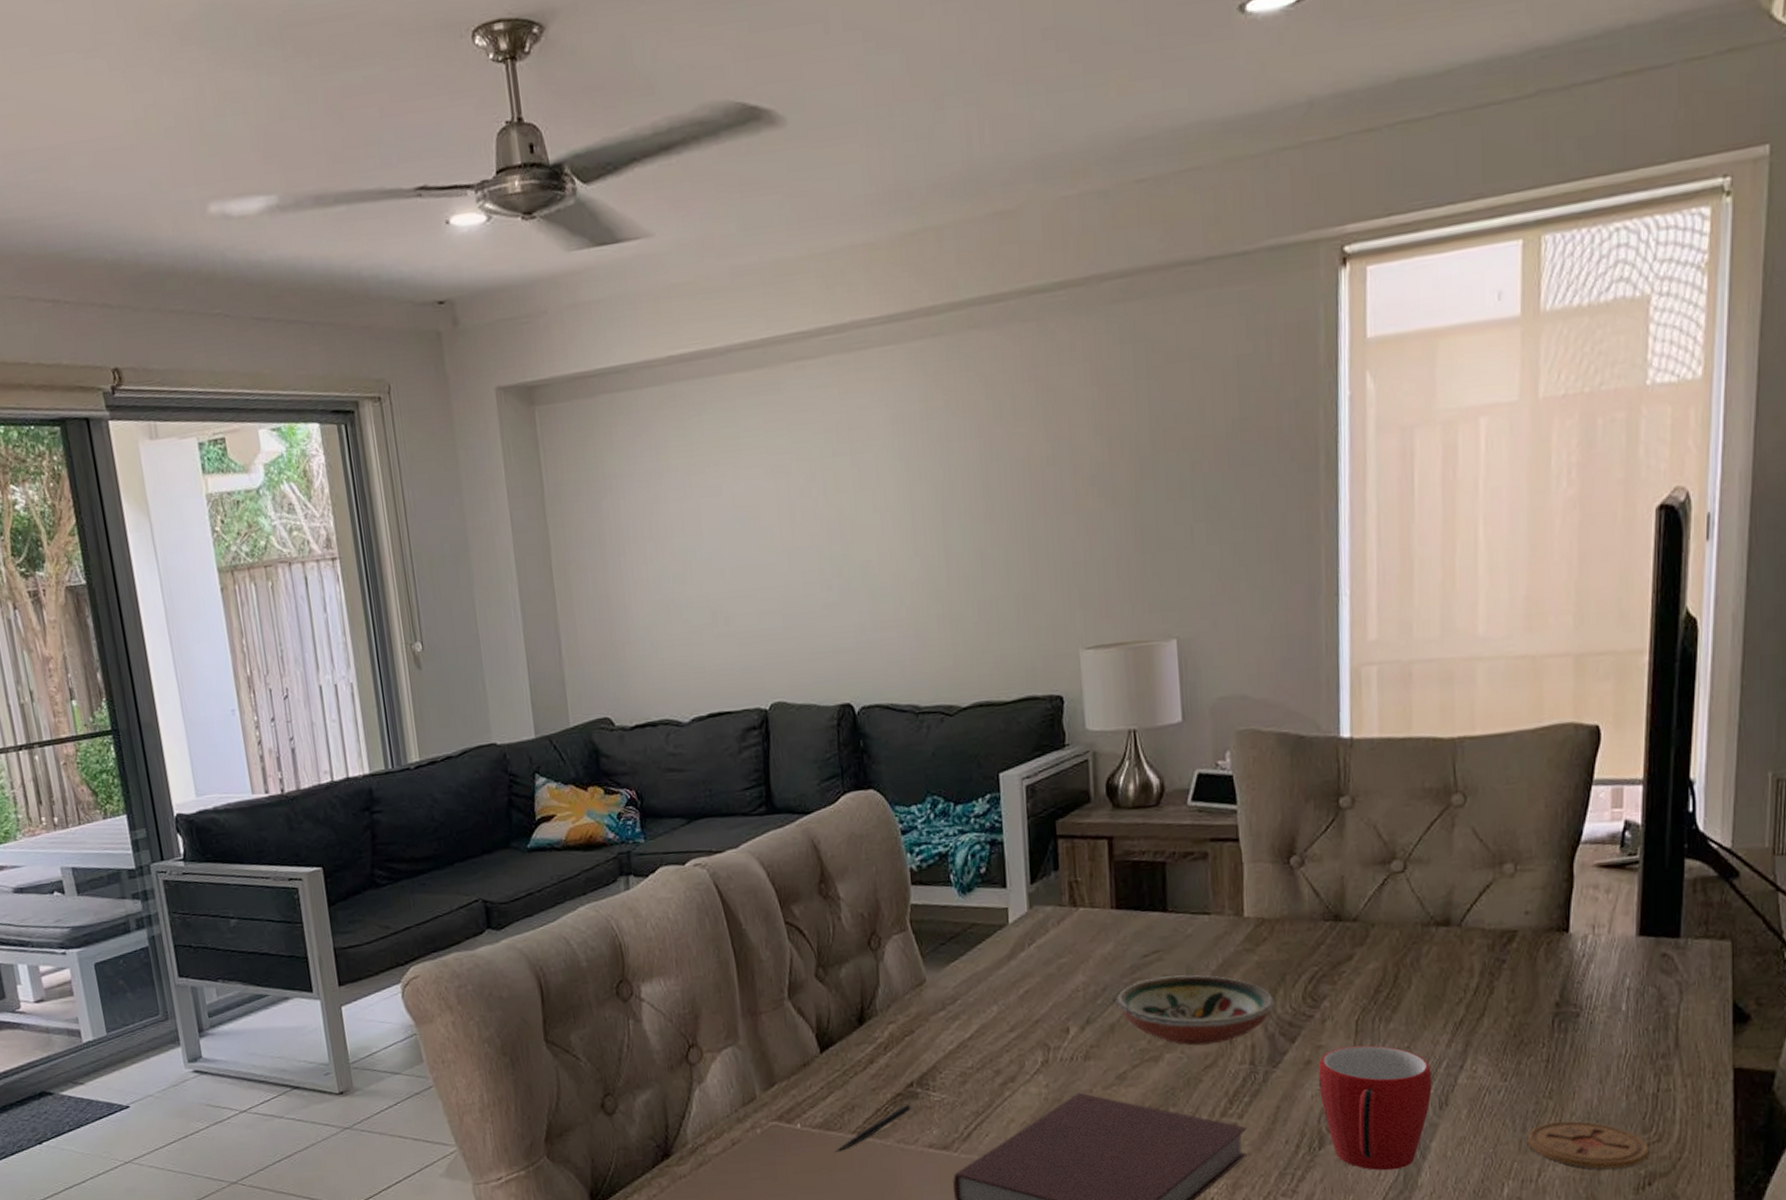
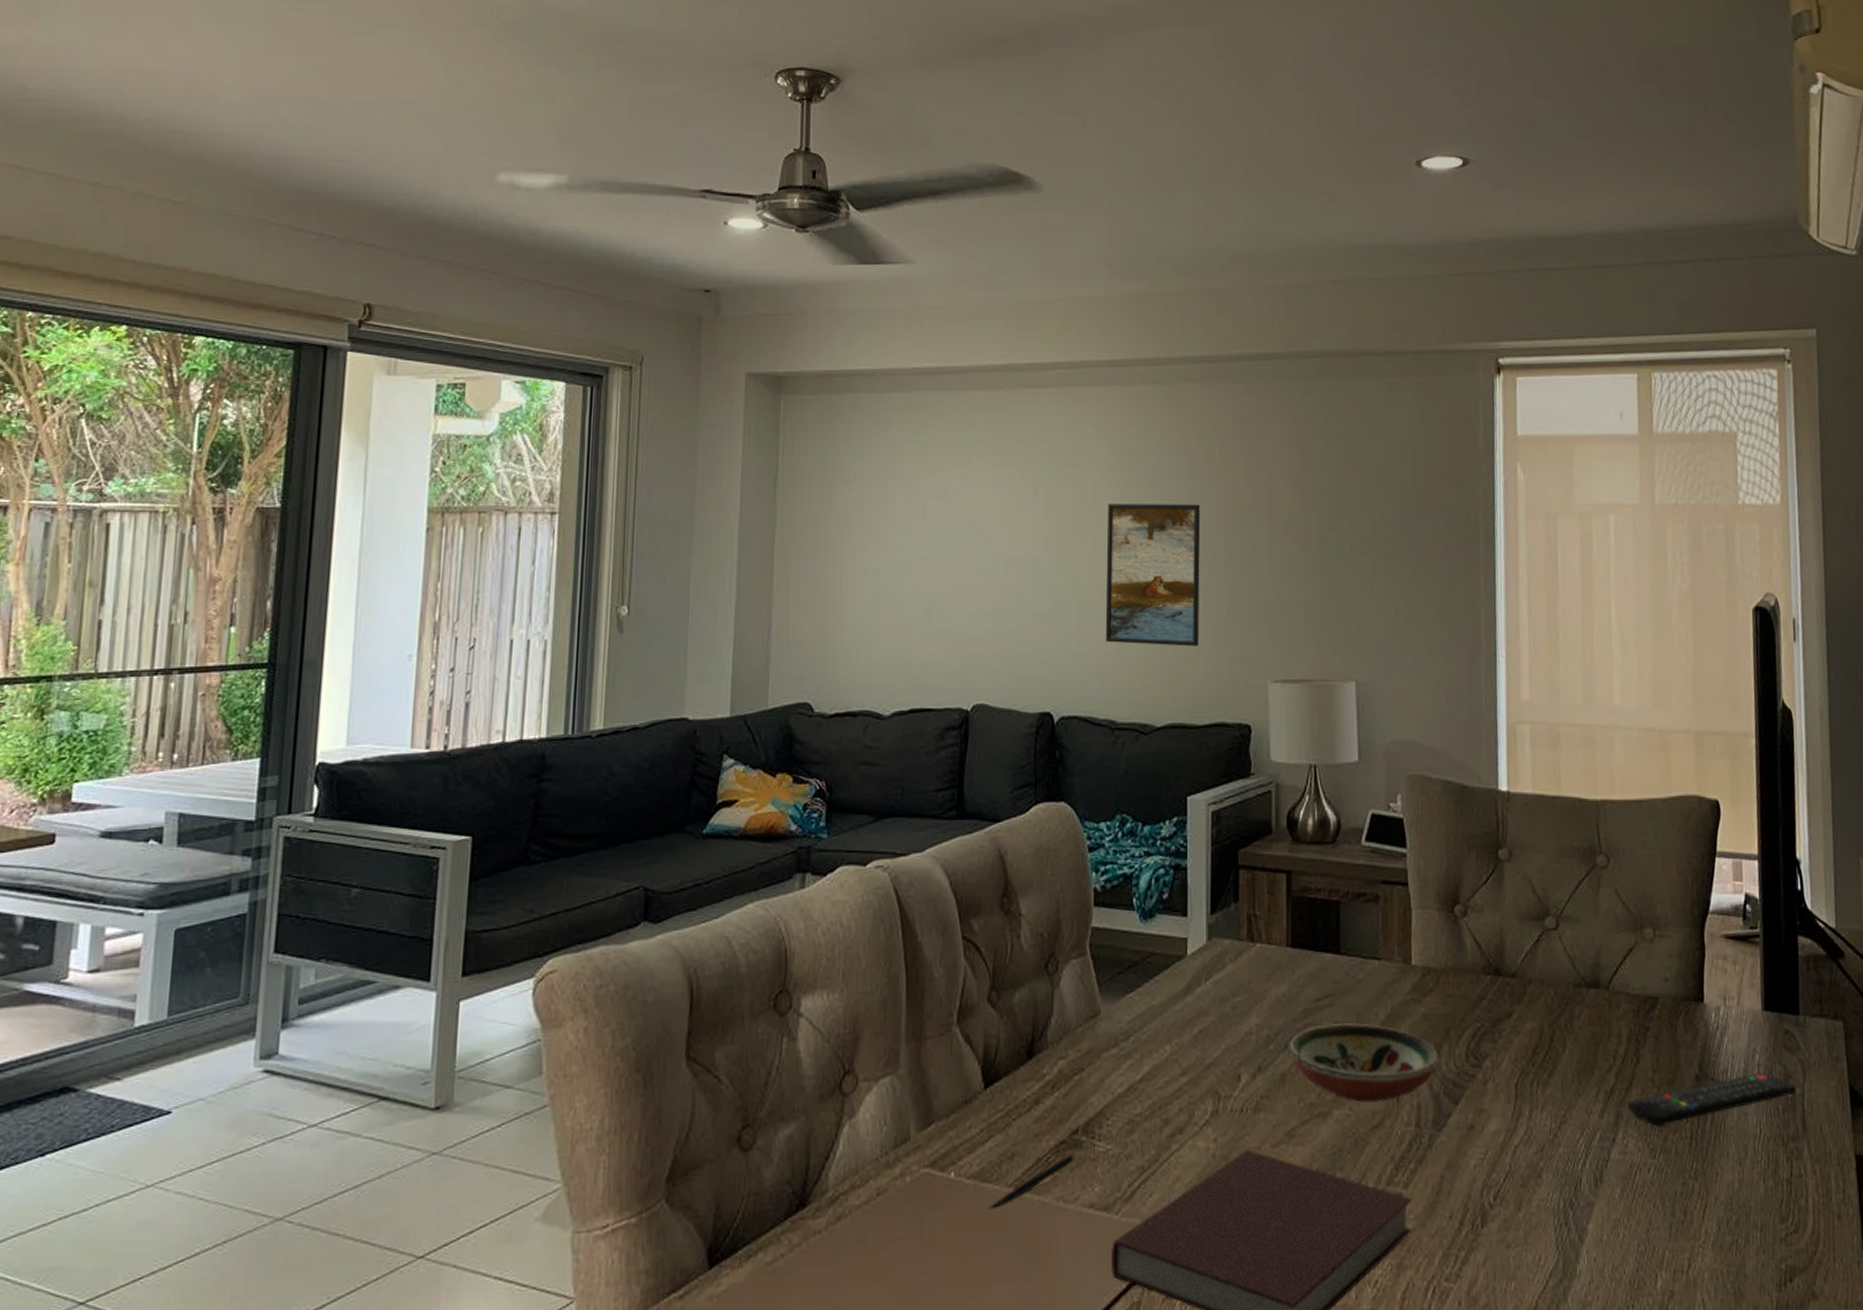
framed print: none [892,467,1003,627] -> present [1105,504,1201,647]
mug: present [1318,1045,1432,1171] -> none [1480,1111,1587,1255]
remote control: none [1477,995,1671,1052] -> present [1627,1072,1797,1126]
coaster: present [1527,1121,1649,1170] -> none [1676,1206,1788,1263]

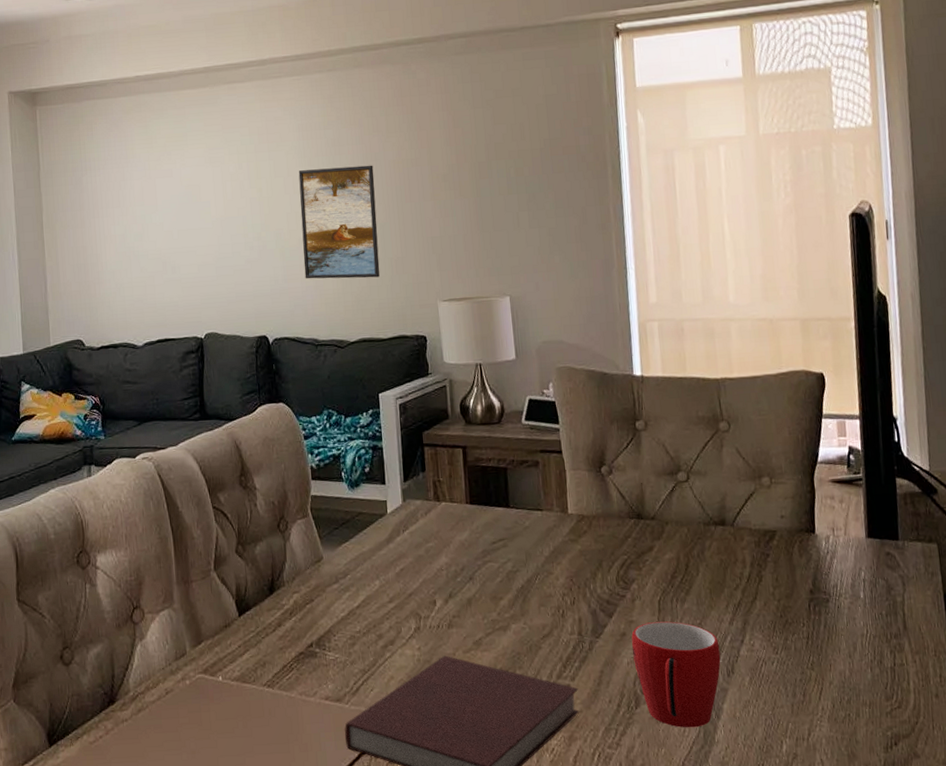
pen: present [988,1155,1074,1210] -> none [249,662,311,703]
decorative bowl: present [1287,1023,1439,1103] -> none [471,559,595,618]
mug: none [1480,1111,1587,1255] -> present [631,621,721,728]
remote control: present [1627,1072,1797,1126] -> none [752,585,898,630]

